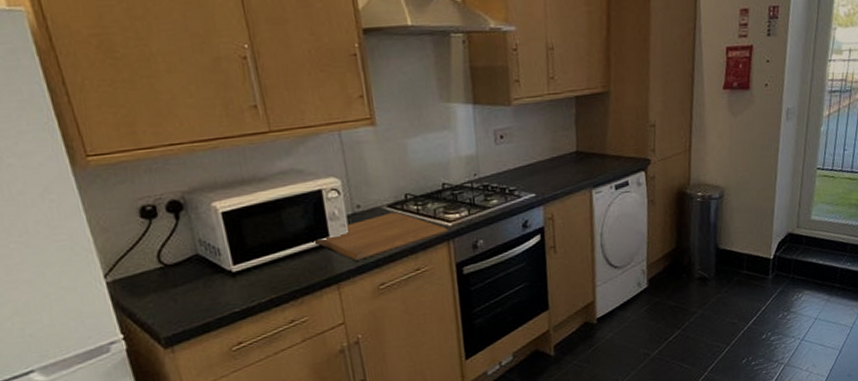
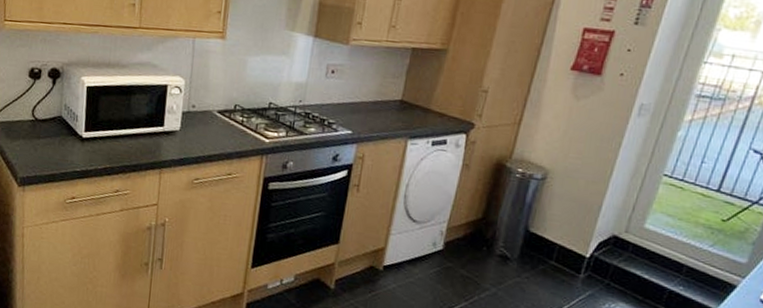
chopping board: present [312,211,449,262] -> none [149,118,265,154]

